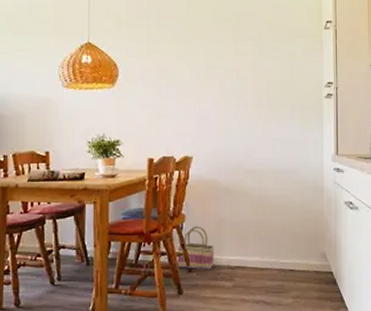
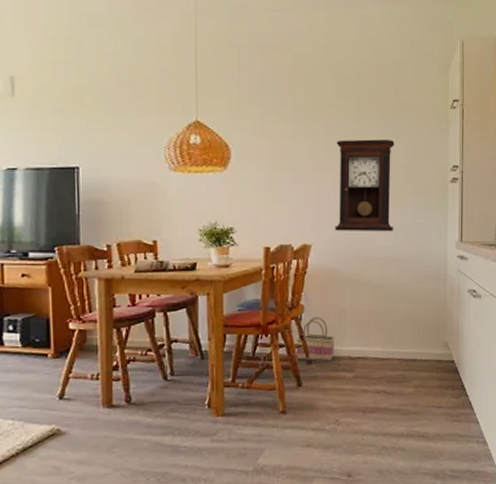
pendulum clock: none [214,58,272,145] -> present [334,139,395,232]

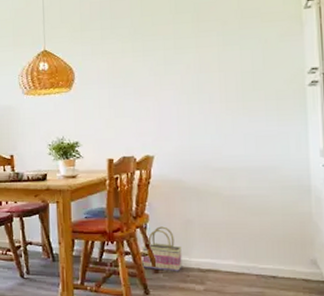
pendulum clock: present [334,139,395,232] -> none [176,48,244,142]

